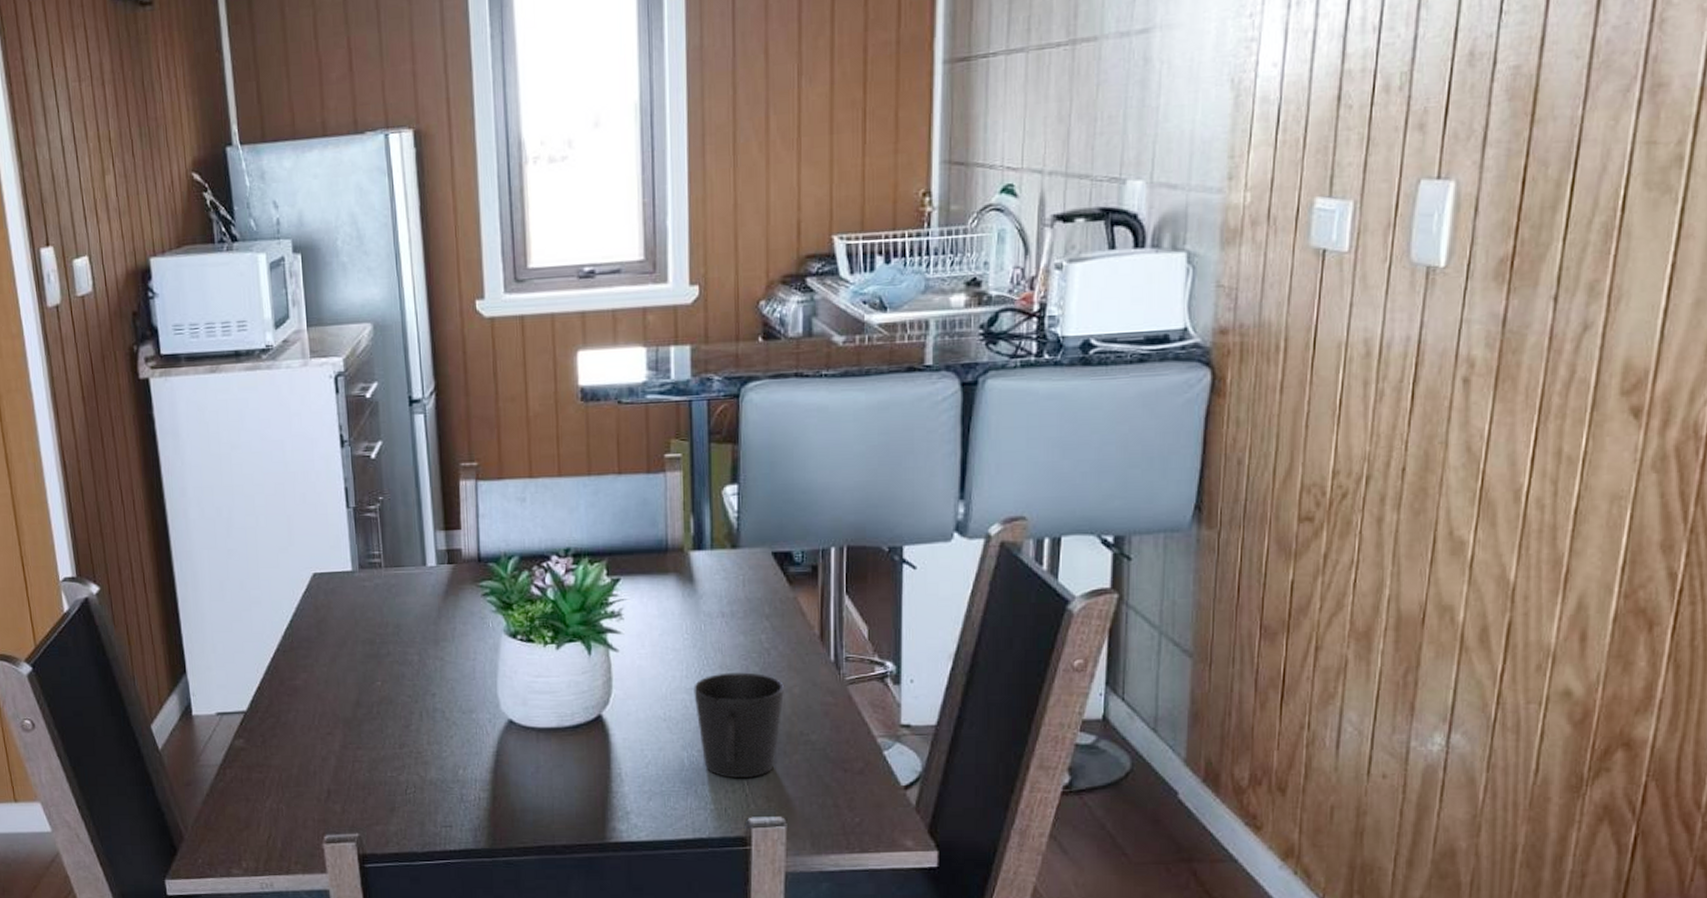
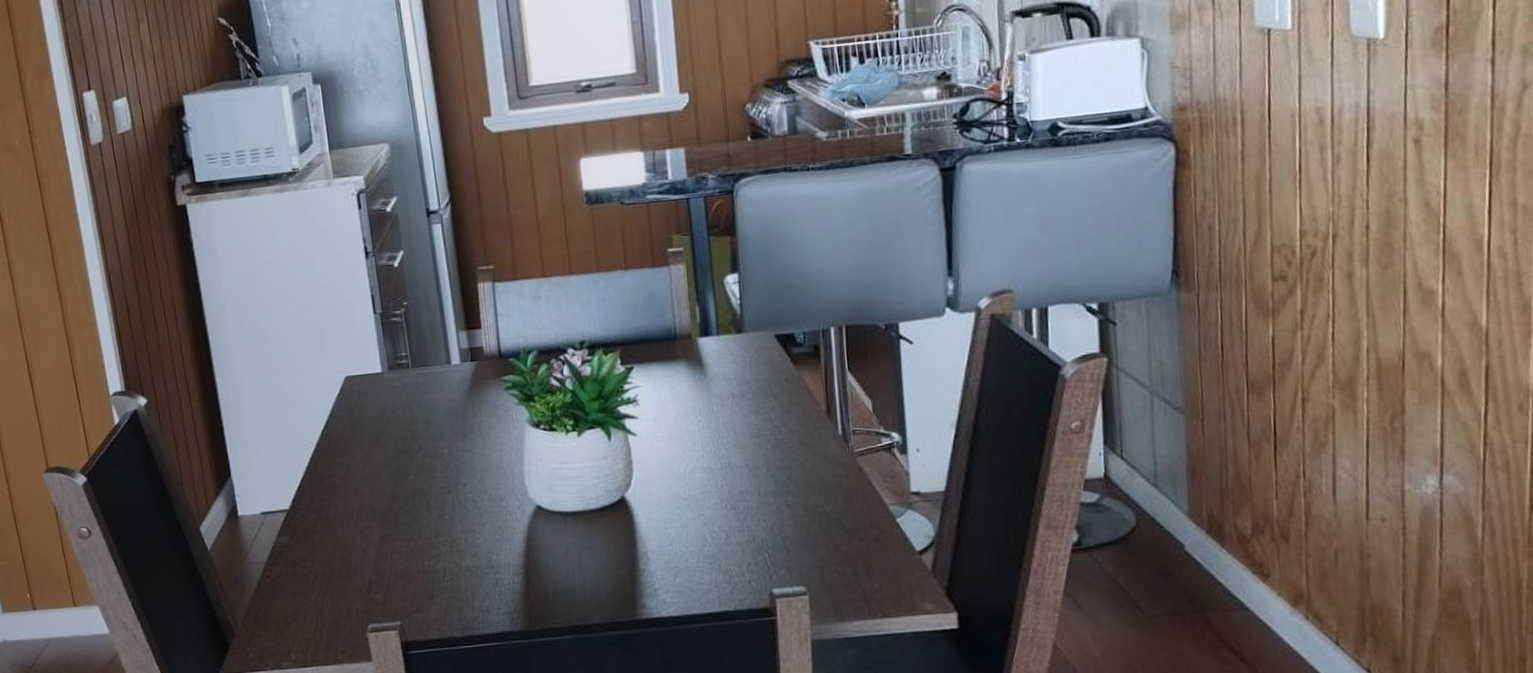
cup: present [694,672,784,778] -> none [710,449,797,551]

